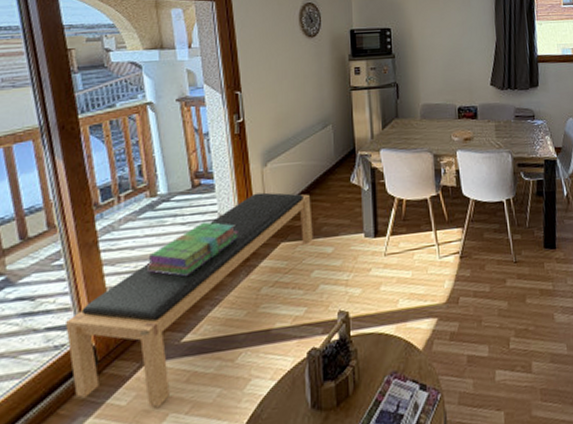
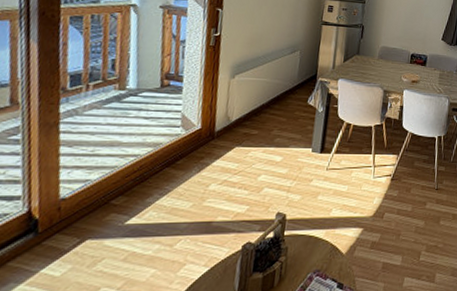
bench: present [66,192,313,408] -> none [9,100,270,281]
stack of books: present [147,221,238,276] -> none [103,119,198,165]

